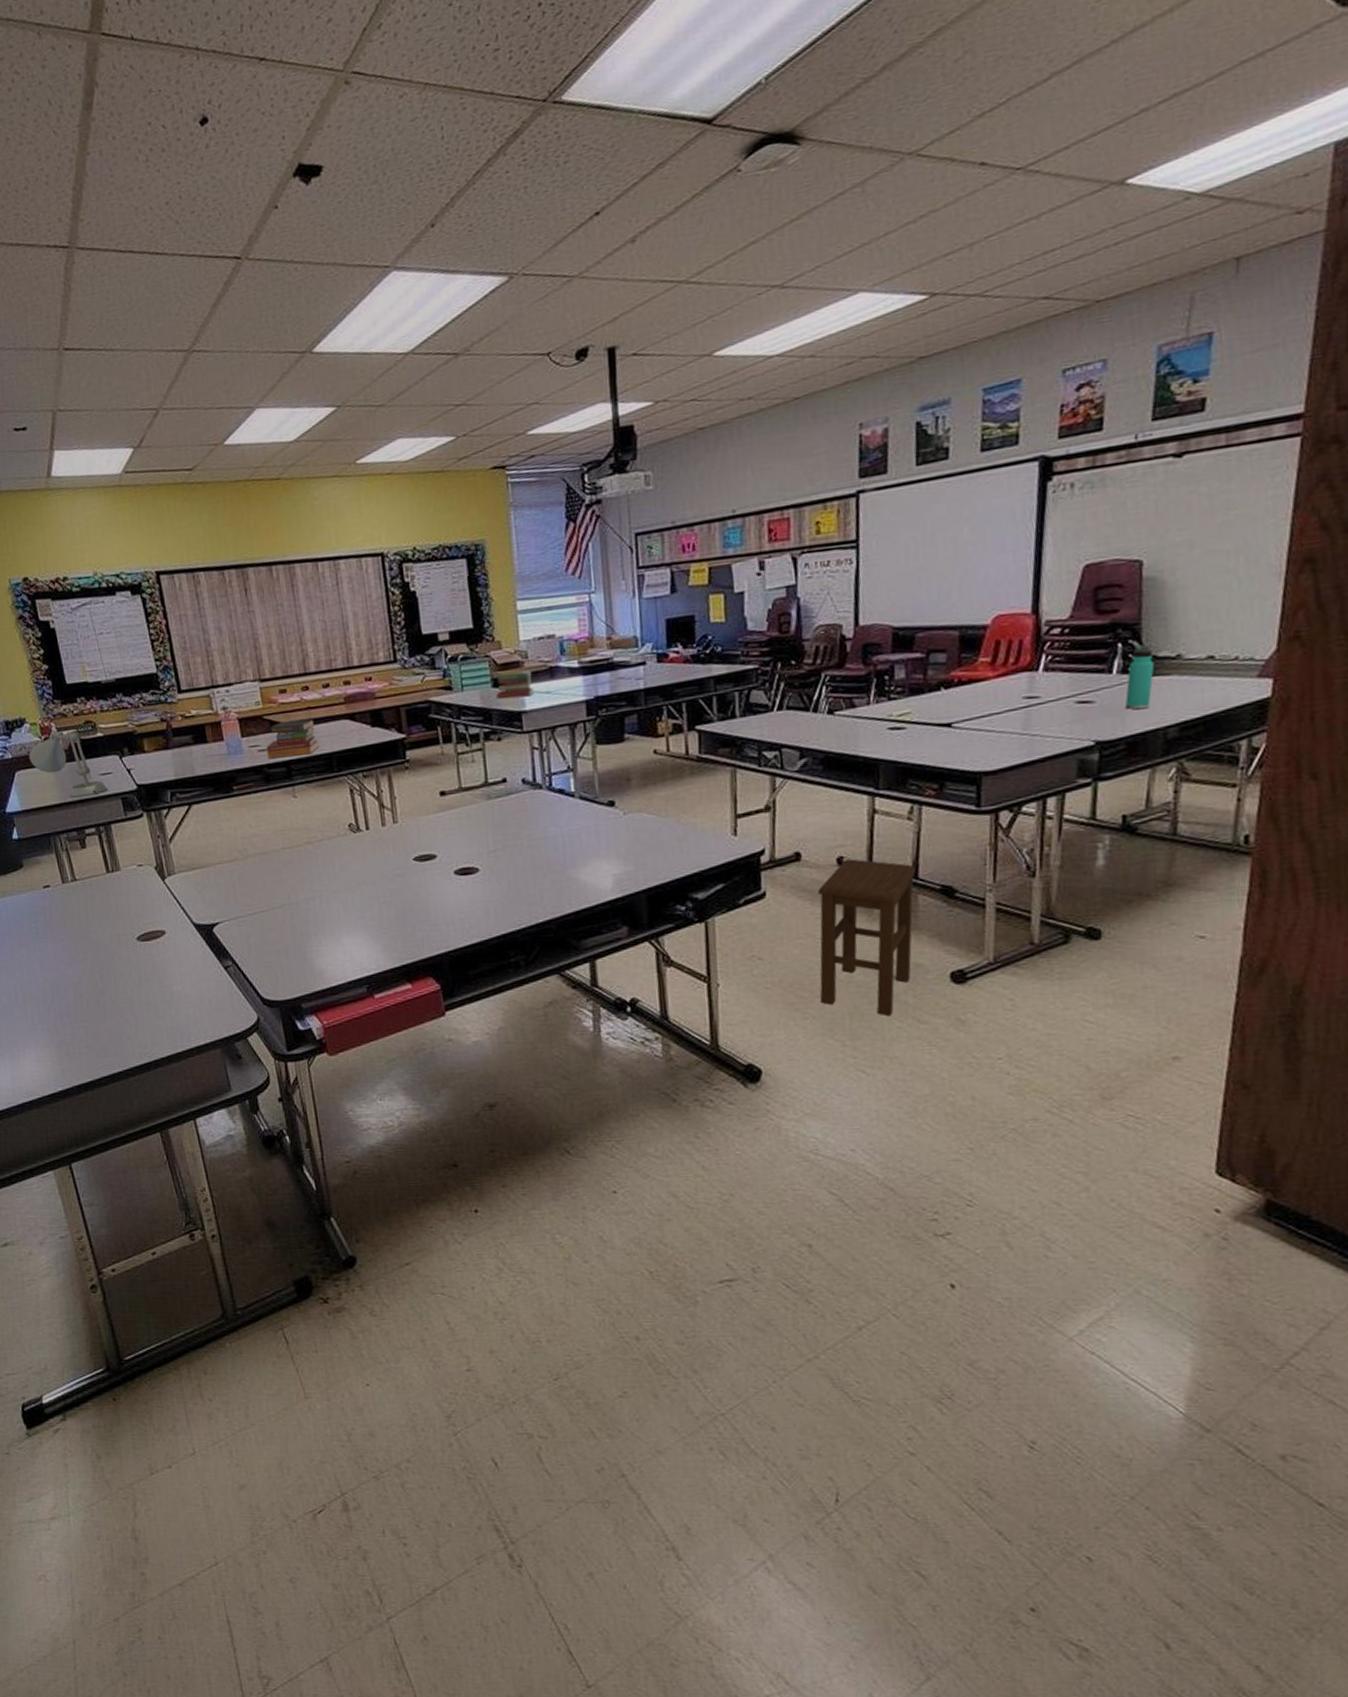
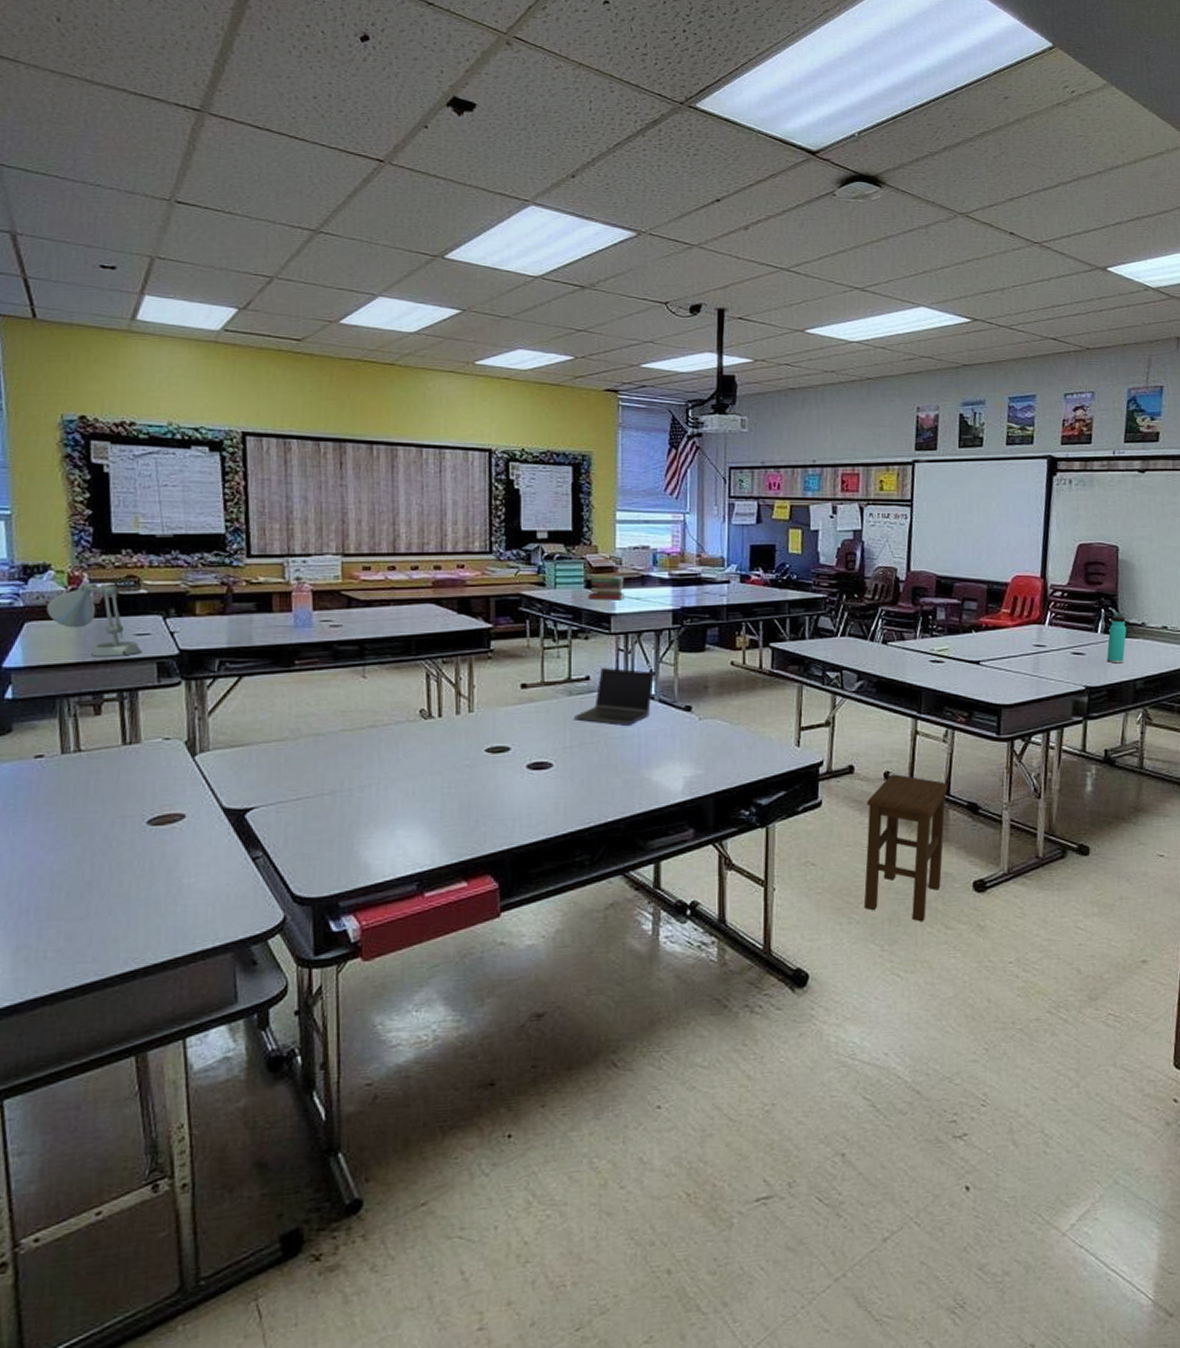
books: present [266,719,319,759] -> none [339,598,398,636]
laptop computer: none [495,767,574,826] -> present [574,668,655,725]

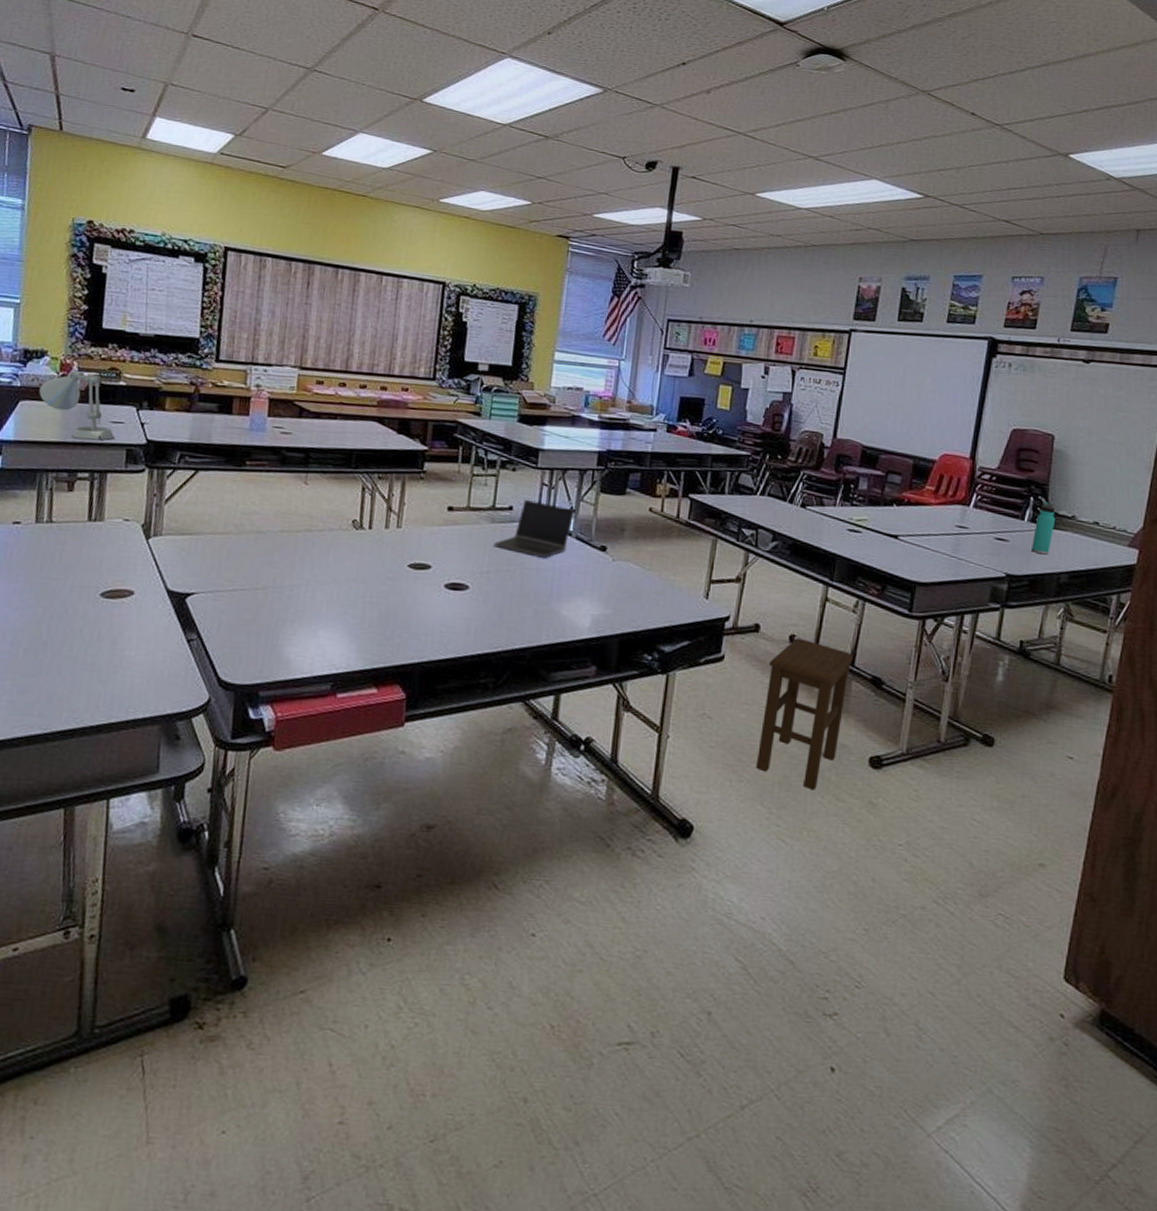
books: present [588,575,625,601] -> none [520,410,556,437]

